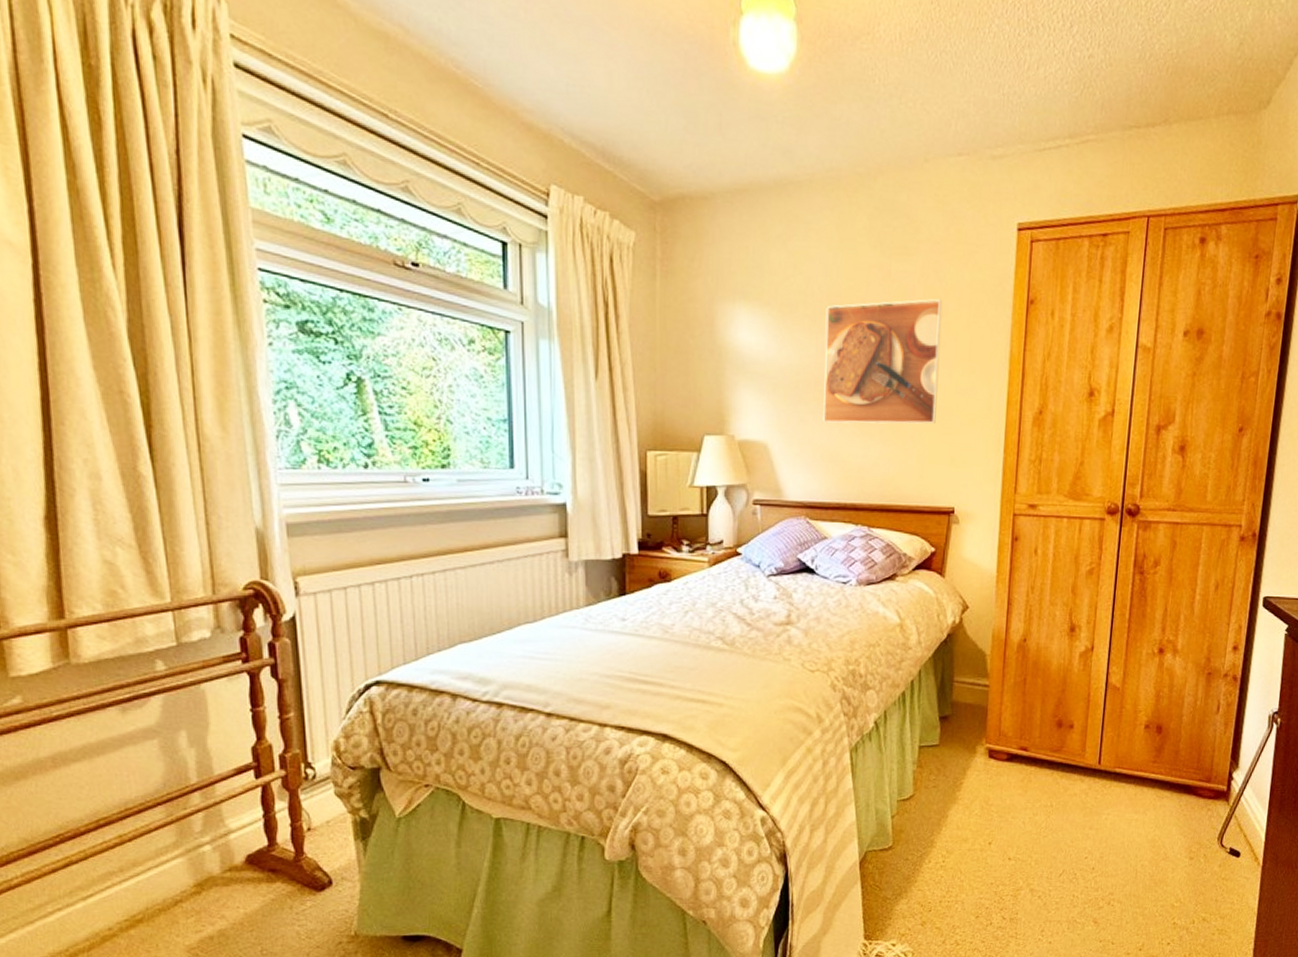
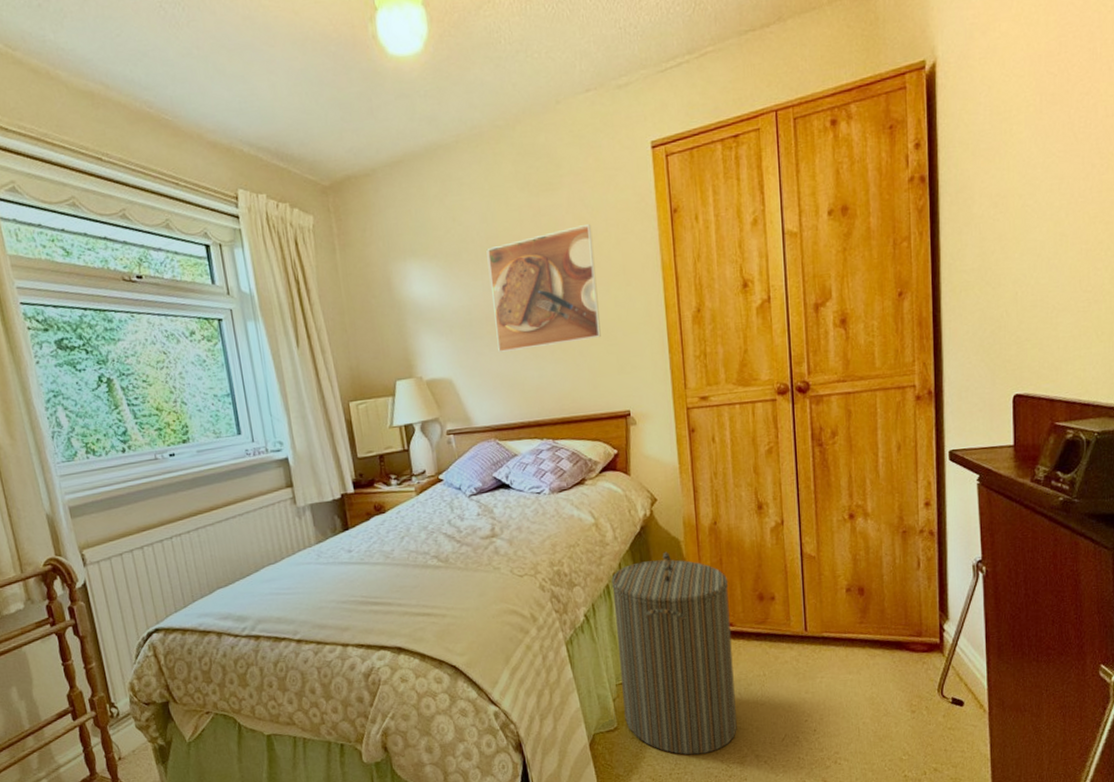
laundry hamper: none [901,664,1030,883] -> present [611,551,737,755]

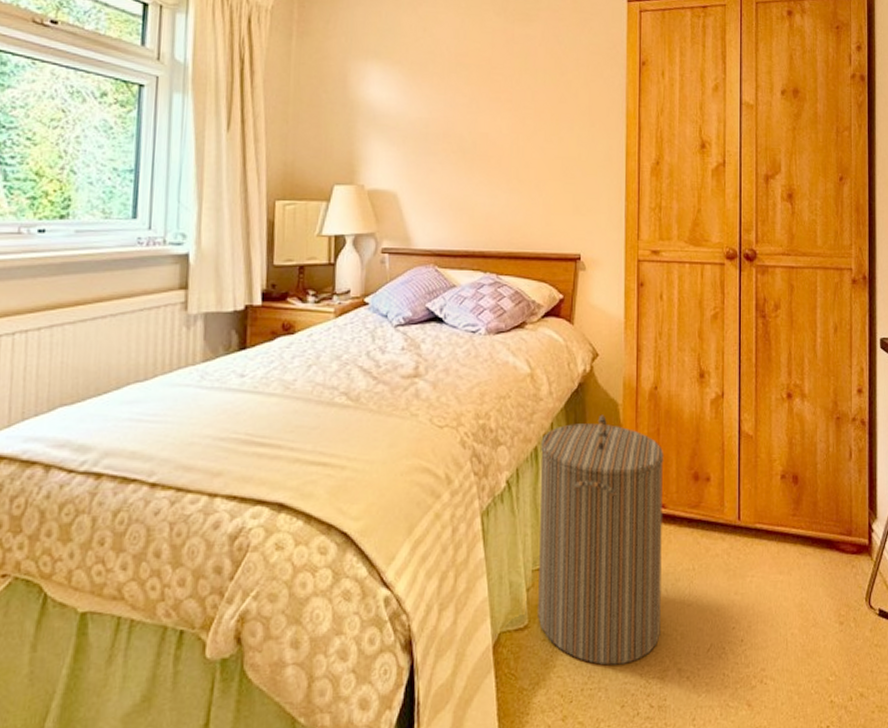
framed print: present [486,223,601,352] -> none [451,59,563,174]

